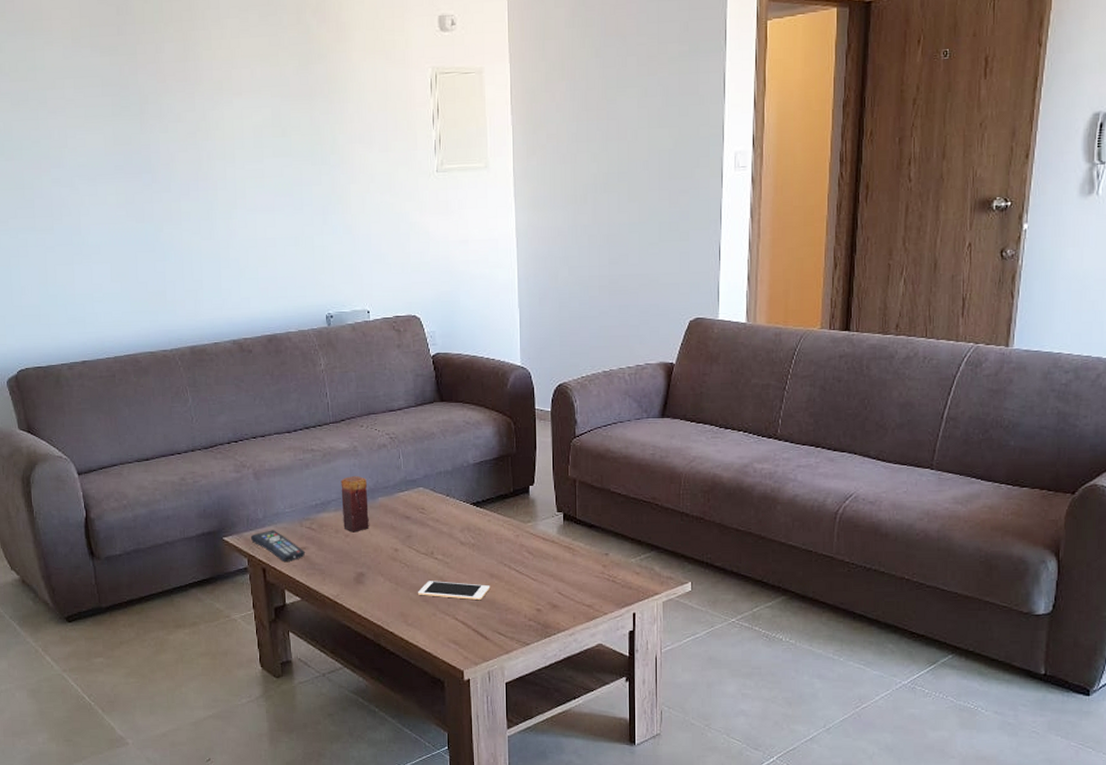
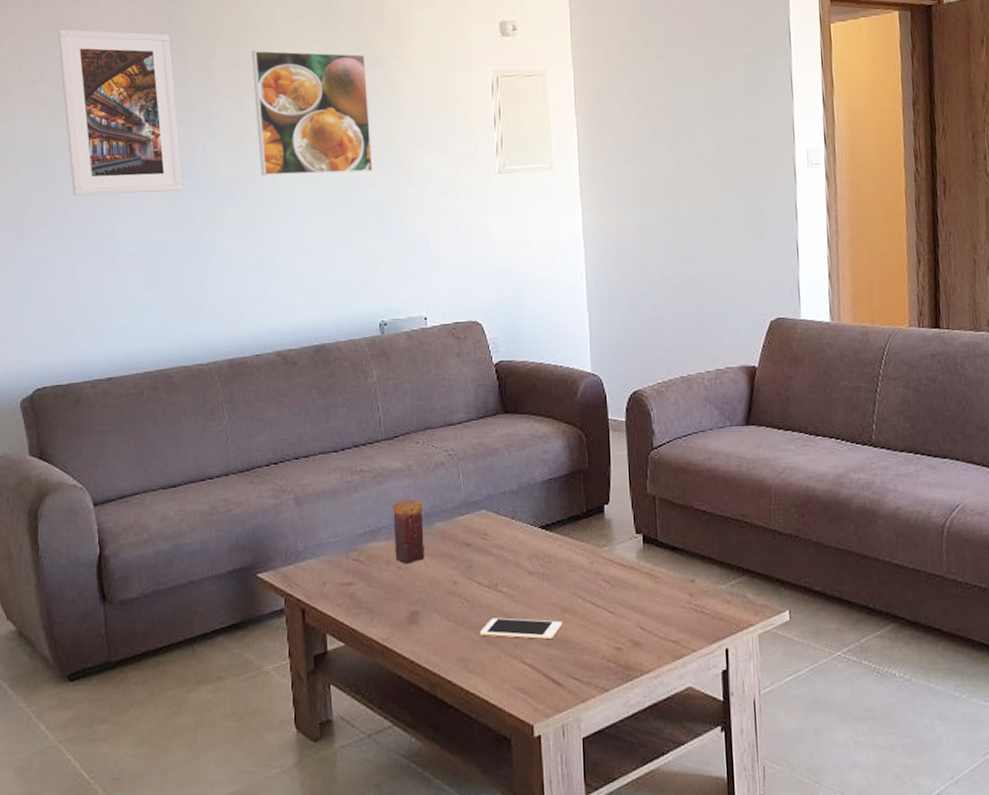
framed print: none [12,20,141,189] -> present [57,29,183,196]
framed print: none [199,43,317,172] -> present [252,50,373,176]
remote control: present [251,530,306,561] -> none [289,563,352,600]

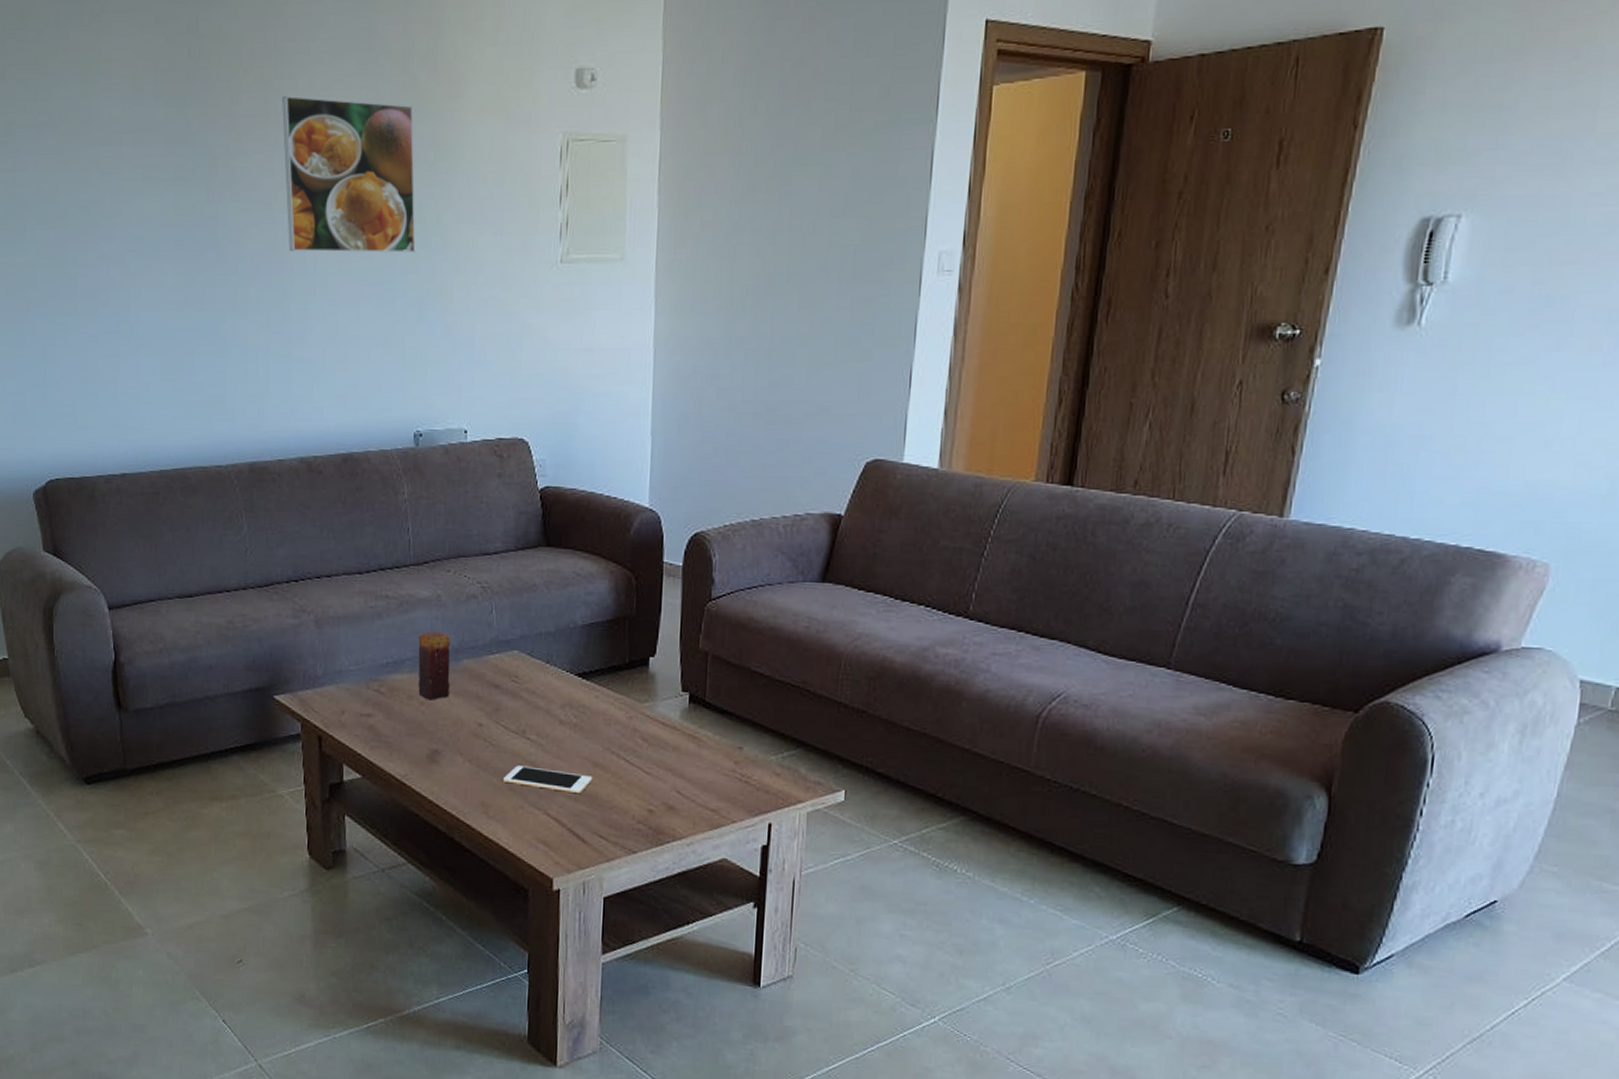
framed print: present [57,29,183,196] -> none [65,61,203,265]

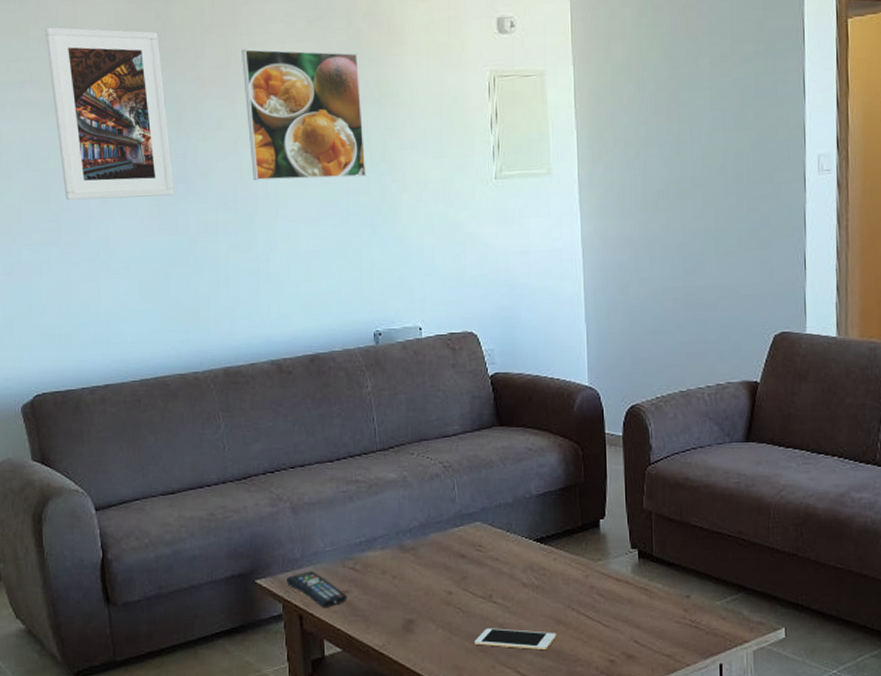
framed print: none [65,61,203,265] -> present [45,27,175,201]
remote control: none [307,690,371,730] -> present [287,571,348,607]
candle: present [418,630,450,700] -> none [388,509,420,574]

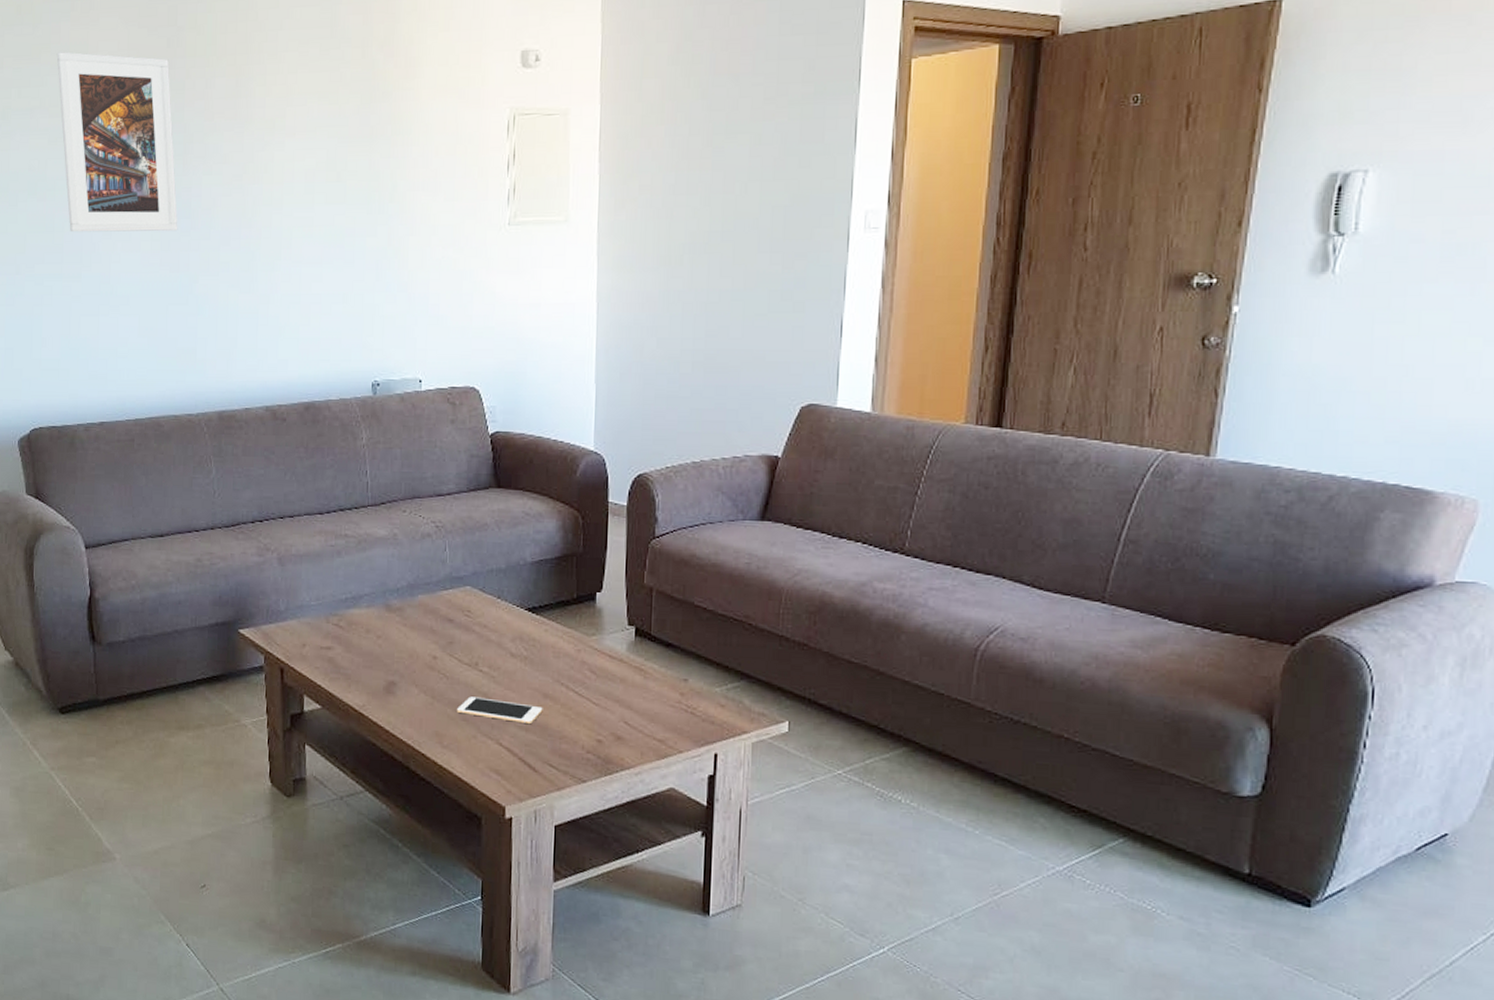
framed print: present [242,48,366,181] -> none [252,78,374,219]
remote control: present [287,571,348,607] -> none [270,624,331,662]

